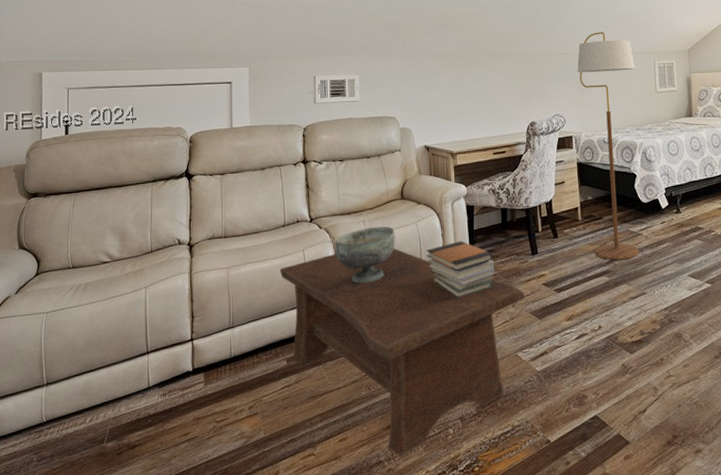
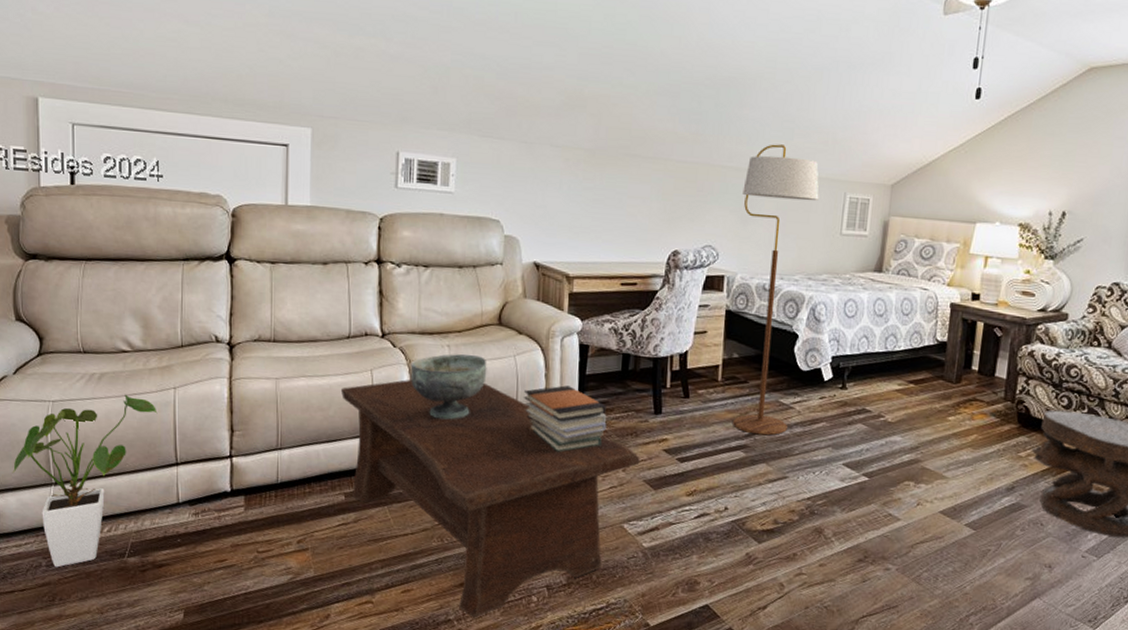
house plant: none [11,298,132,461] -> present [12,394,158,568]

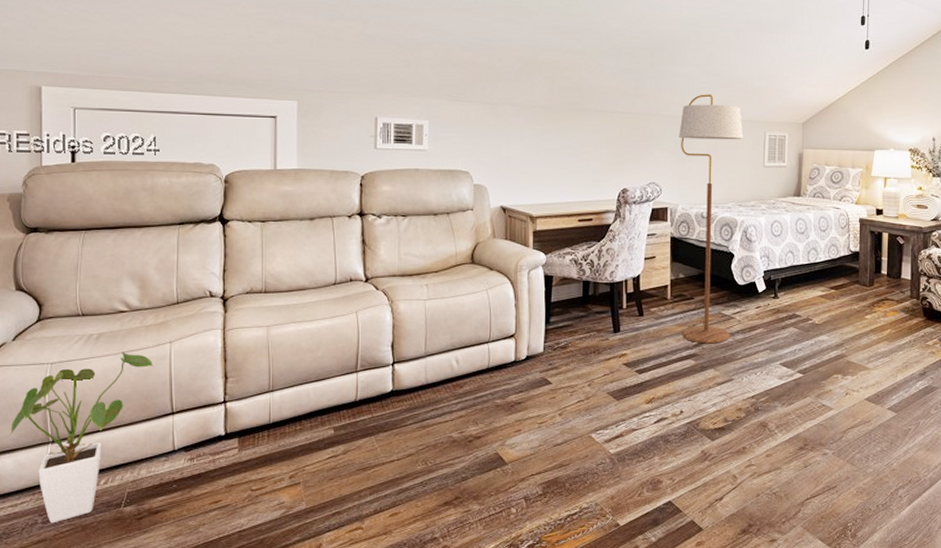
coffee table: present [340,379,640,618] -> none [328,316,603,534]
decorative bowl: present [410,354,487,420] -> none [392,291,462,352]
book stack: present [523,385,607,452] -> none [496,313,572,373]

